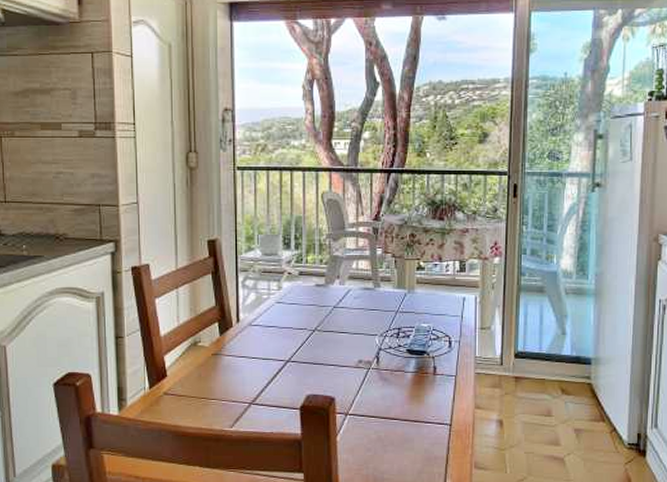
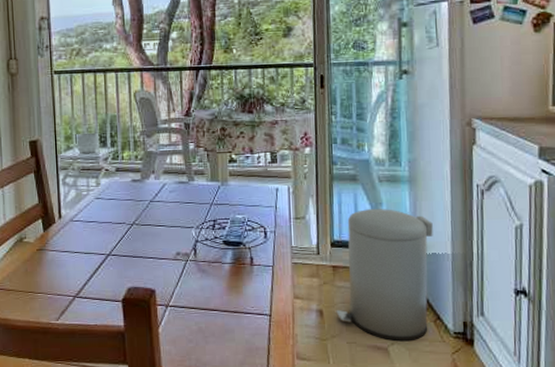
pedal bin: none [516,321,615,452] -> present [336,209,433,342]

